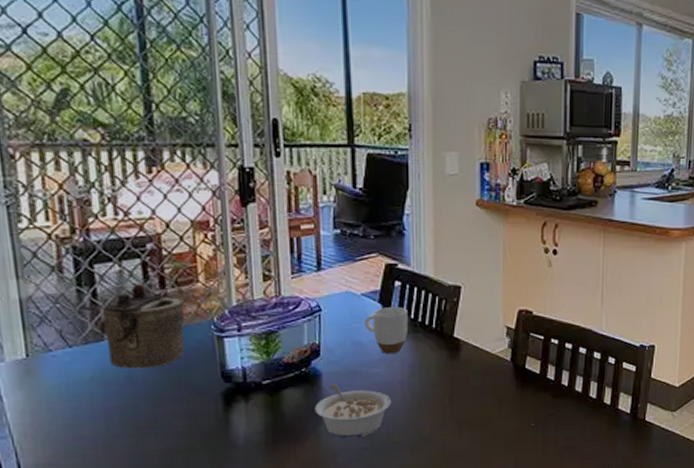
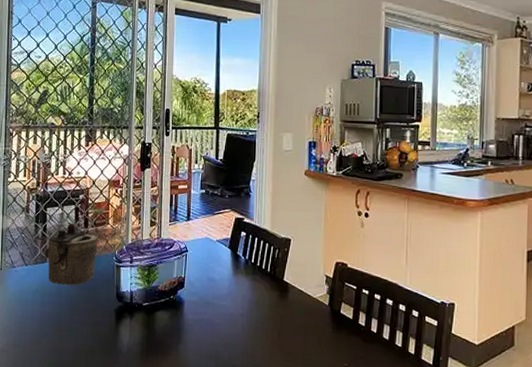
legume: present [314,382,392,439] -> none [177,310,234,358]
mug: present [364,307,409,354] -> none [217,252,250,291]

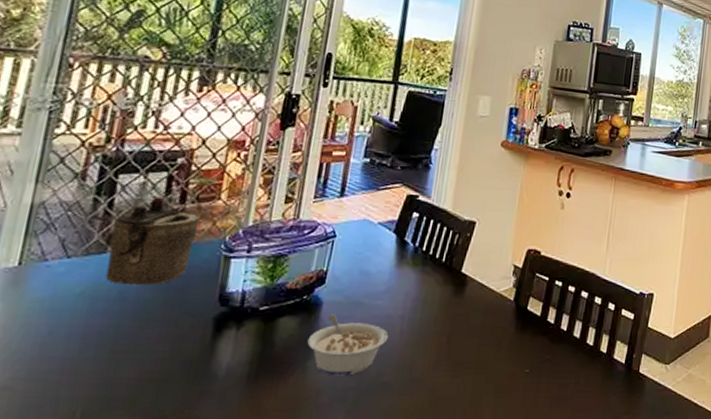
legume: none [177,310,234,358] -> present [307,313,389,376]

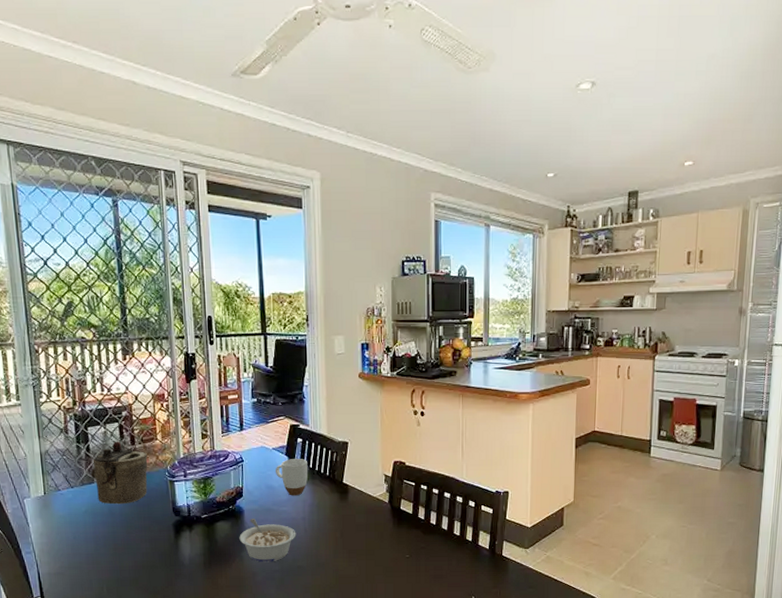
mug: none [375,237,421,287] -> present [275,459,308,496]

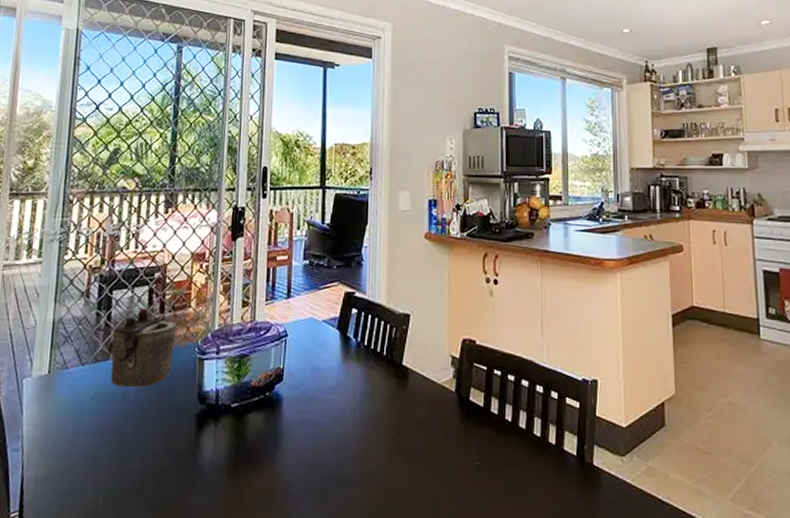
legume: present [239,518,296,562] -> none [274,408,344,469]
mug: present [275,459,308,496] -> none [323,334,363,381]

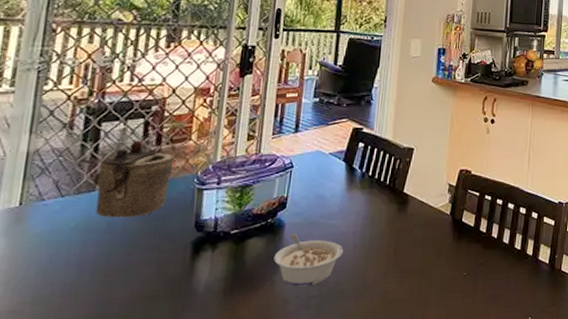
legume: none [274,408,344,469] -> present [273,233,344,287]

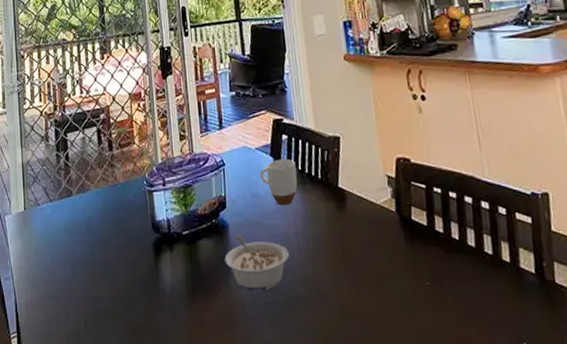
teapot: present [93,140,175,218] -> none [70,147,126,220]
mug: none [328,165,368,207] -> present [259,159,298,206]

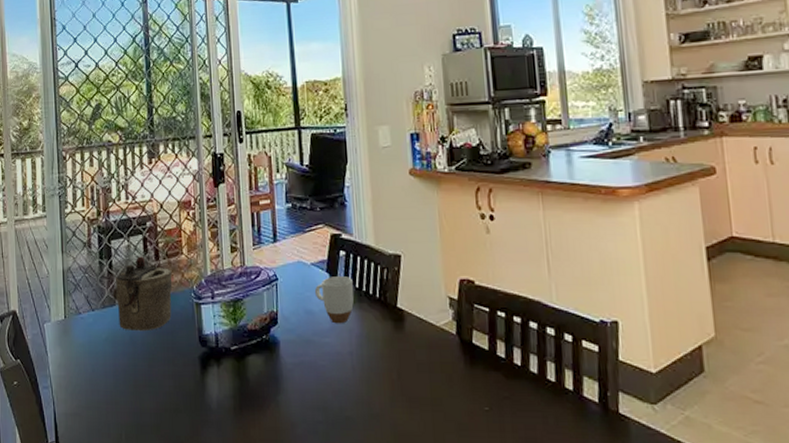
teapot: none [70,147,126,220] -> present [113,256,173,332]
legume: present [224,234,290,292] -> none [274,351,343,410]

